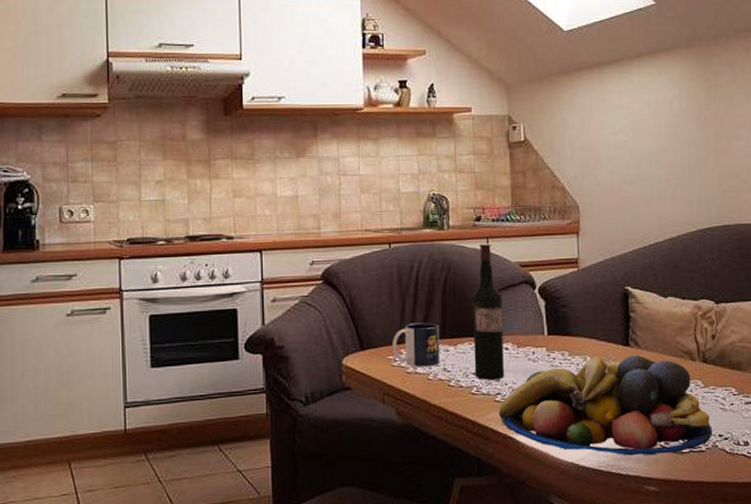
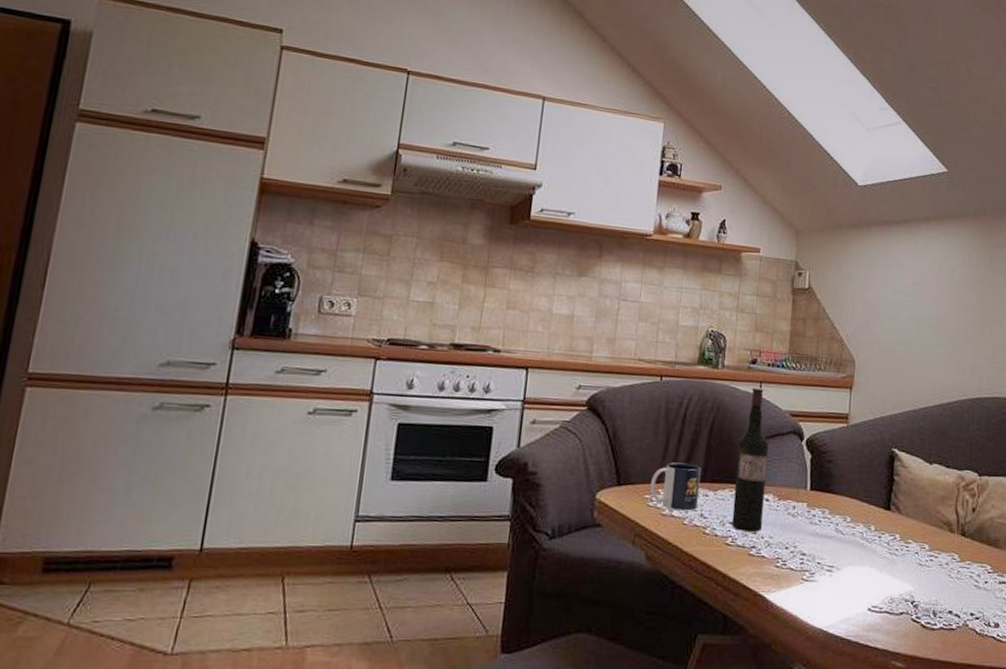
fruit bowl: present [498,355,712,456] -> none [751,518,965,629]

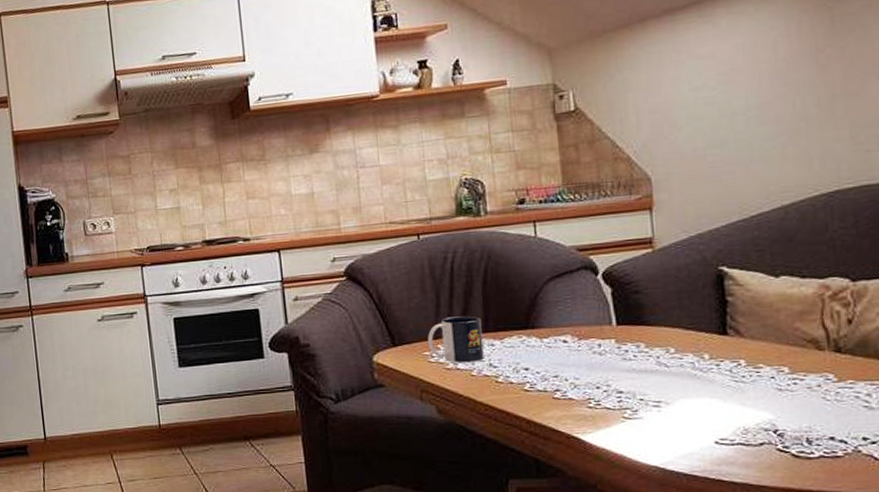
wine bottle: present [731,387,769,533] -> none [518,227,565,376]

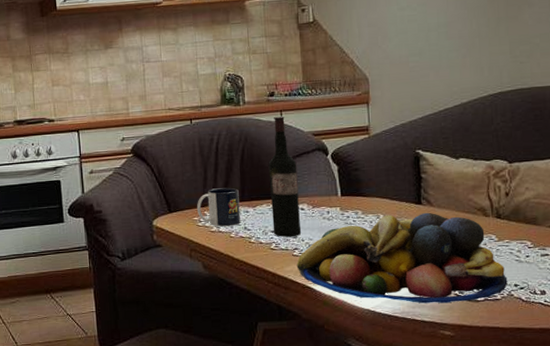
wine bottle: none [518,227,565,376] -> present [268,116,302,238]
fruit bowl: none [558,345,853,460] -> present [296,212,508,304]

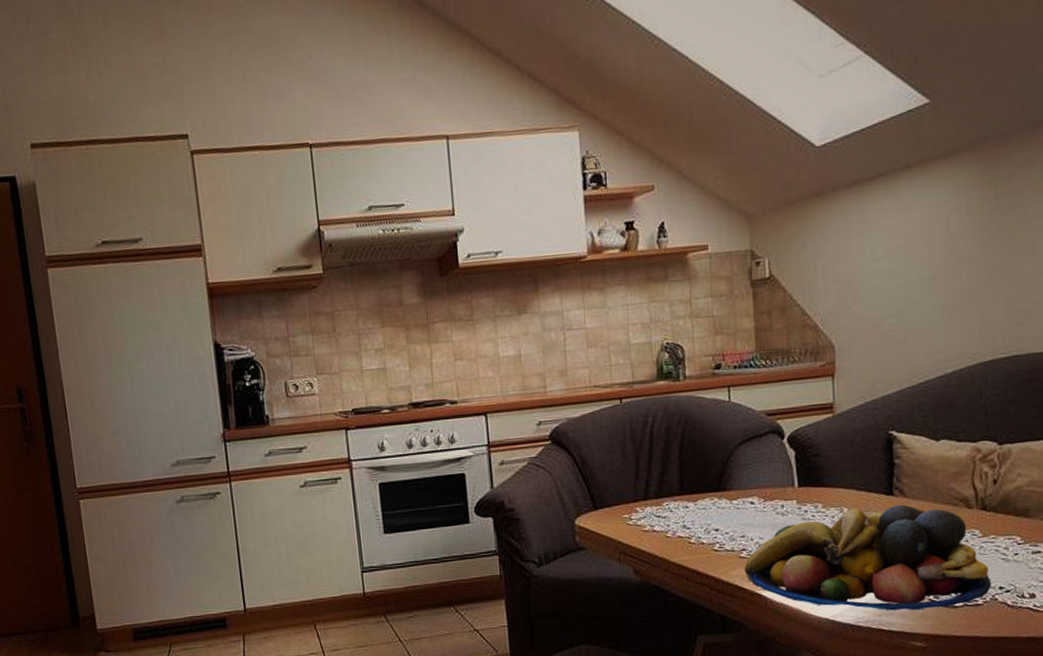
mug: present [197,187,241,227] -> none [627,479,679,525]
wine bottle: present [268,116,302,238] -> none [712,392,751,537]

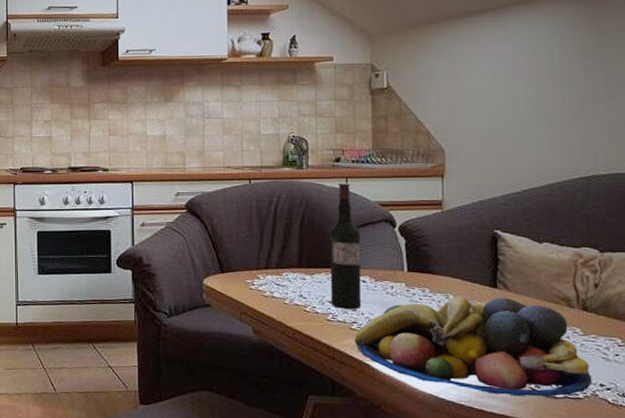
wine bottle: none [712,392,751,537] -> present [329,183,362,310]

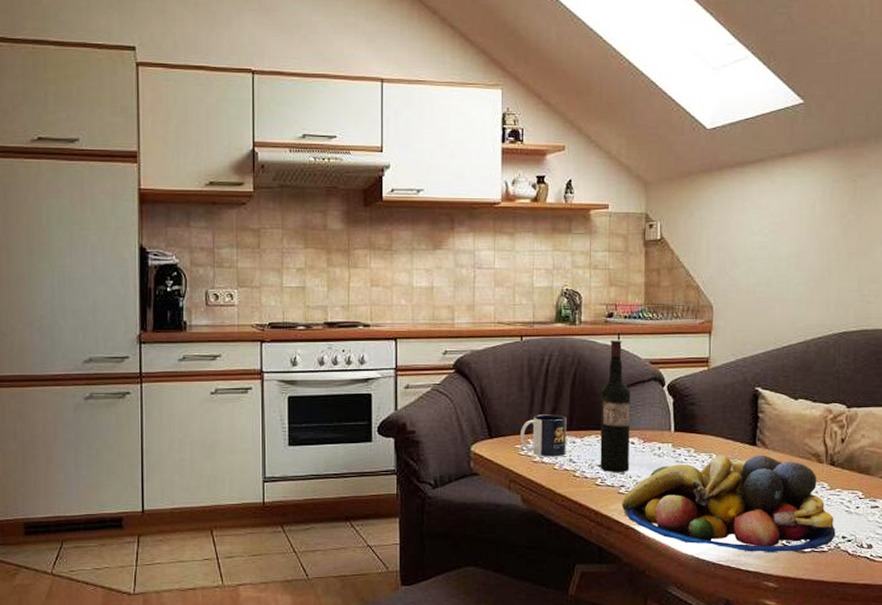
mug: none [251,252,296,293] -> present [520,414,567,457]

